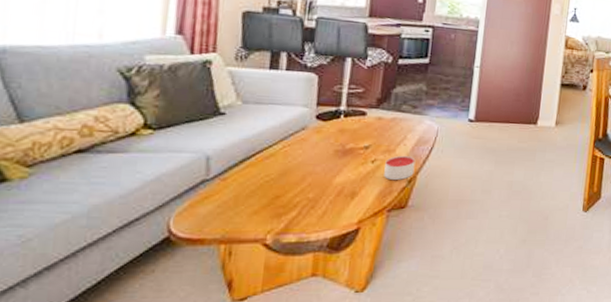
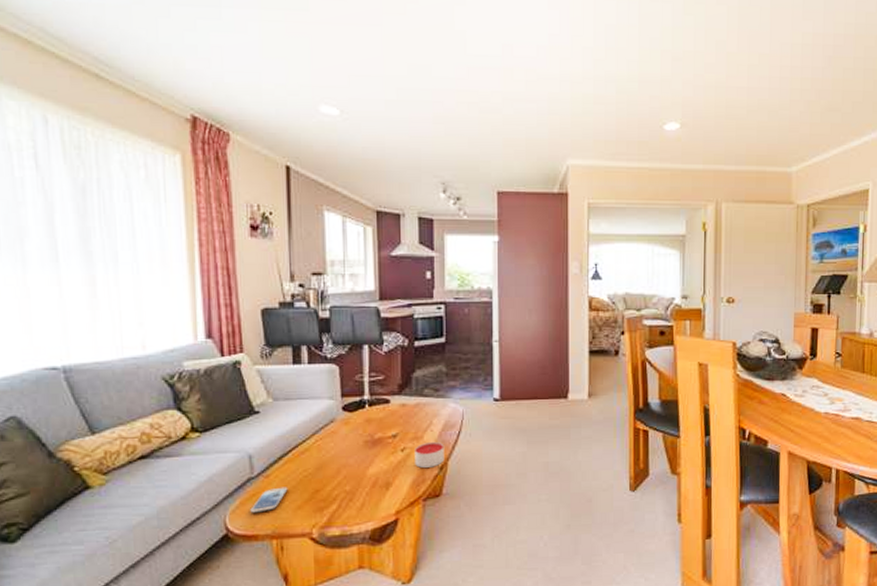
smartphone: none [199,191,246,216] -> present [250,487,288,513]

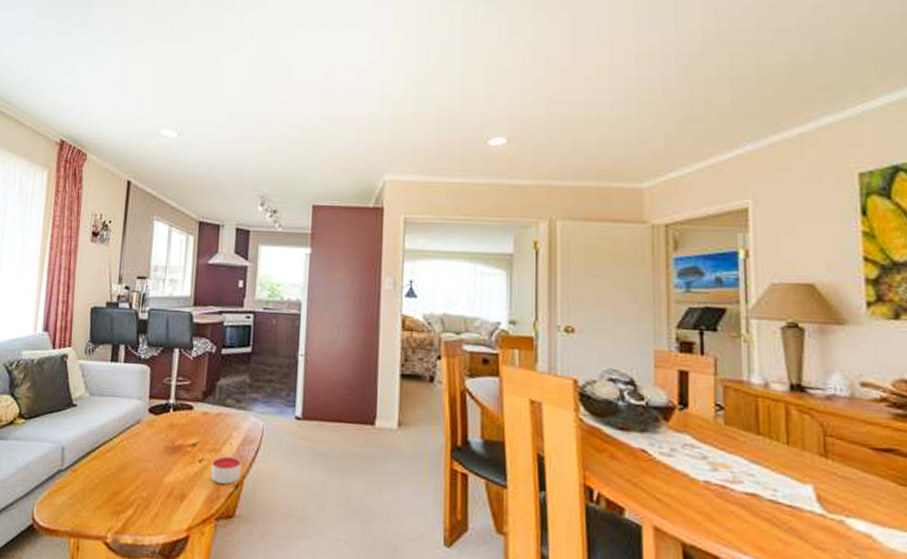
smartphone: present [250,487,288,513] -> none [55,483,91,507]

